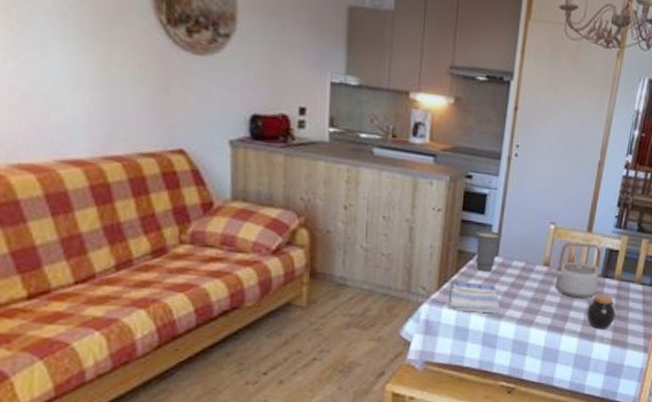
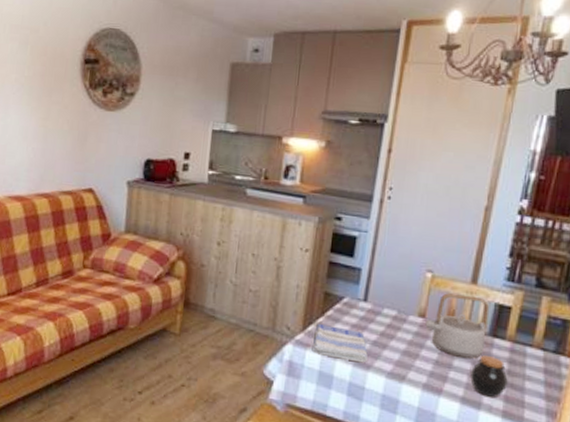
cup: present [476,230,502,272] -> none [343,273,372,318]

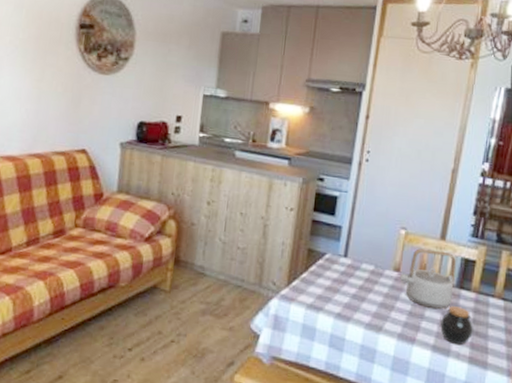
dish towel: present [312,323,368,363] -> none [296,278,348,316]

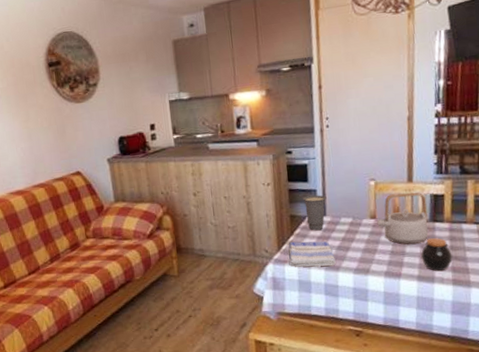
dish towel: none [296,278,348,316] -> present [288,241,336,267]
cup: none [325,231,351,273] -> present [303,195,327,231]

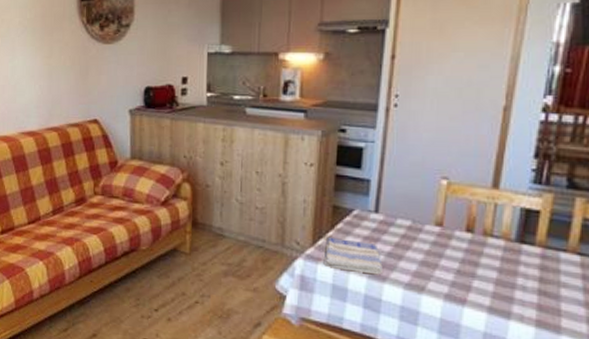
cup: present [303,195,327,231] -> none [352,185,382,230]
teapot: present [377,193,428,244] -> none [443,200,514,267]
jar: present [421,238,453,271] -> none [497,263,540,306]

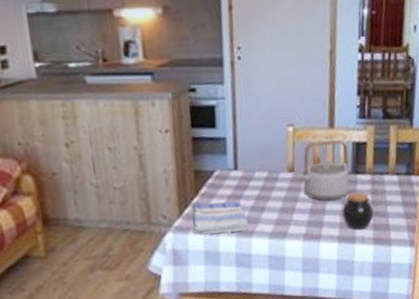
teapot: none [443,200,514,267] -> present [295,140,350,201]
jar: none [497,263,540,306] -> present [342,192,374,230]

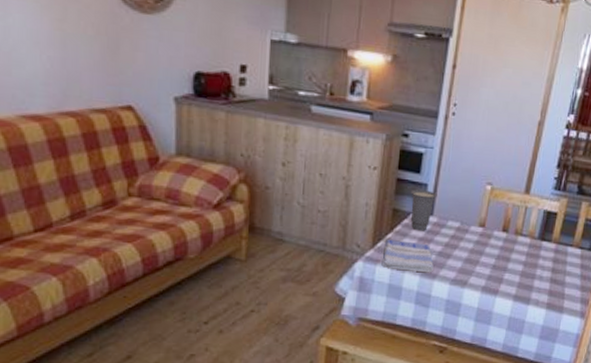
cup: none [210,144,238,189] -> present [411,189,437,231]
teapot: present [295,140,350,201] -> none [485,203,539,261]
jar: present [342,192,374,230] -> none [522,257,552,292]

